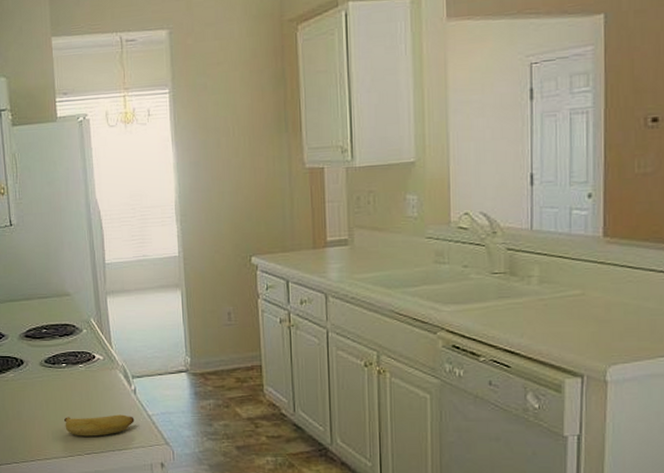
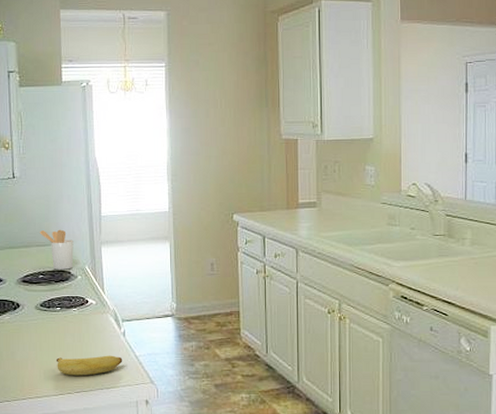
utensil holder: none [40,279,78,323] -> present [39,229,74,270]

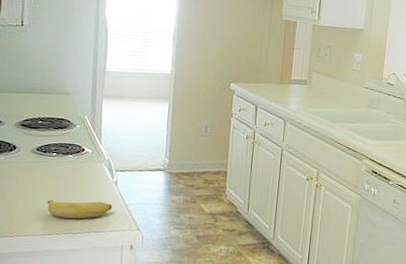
utensil holder: present [39,229,74,270] -> none [43,79,76,118]

